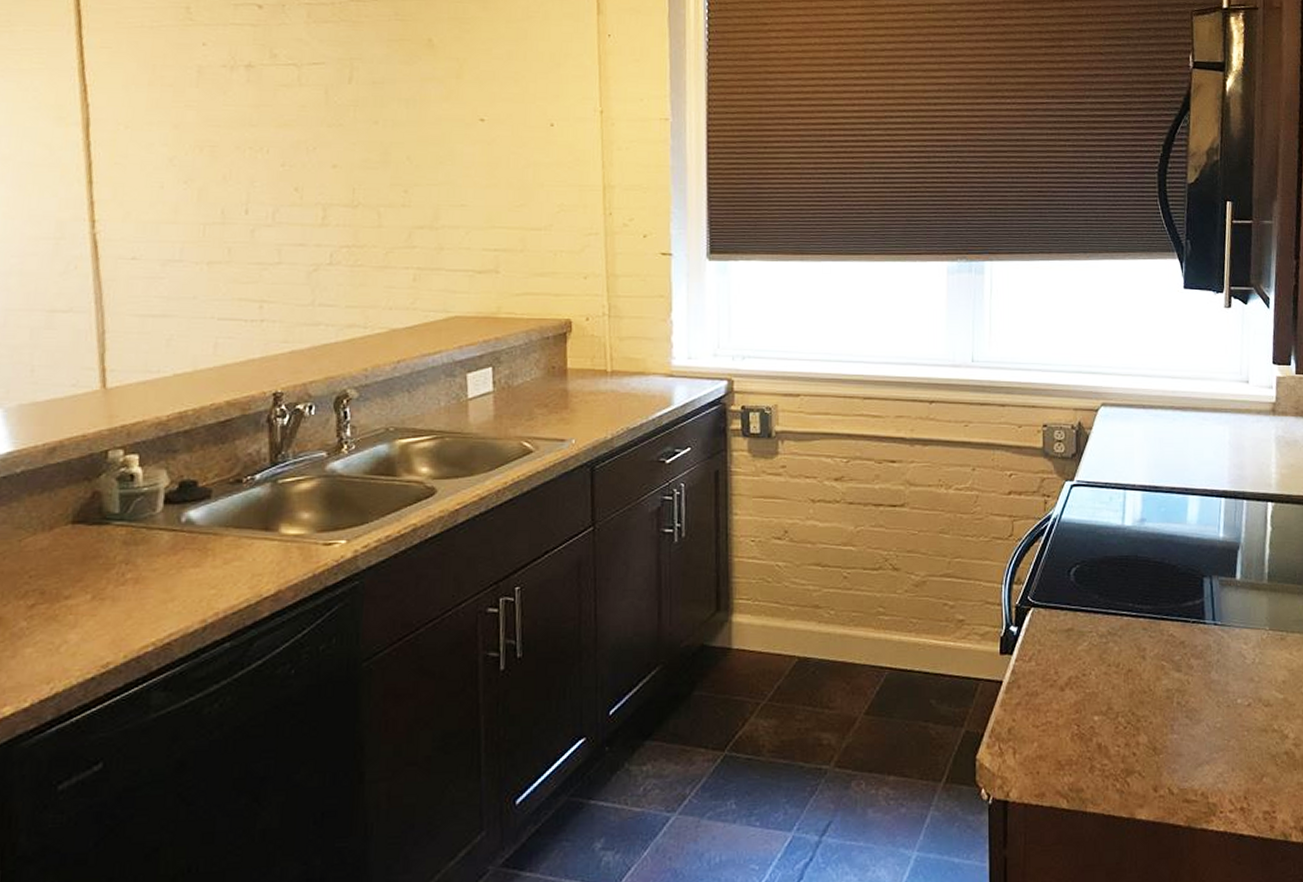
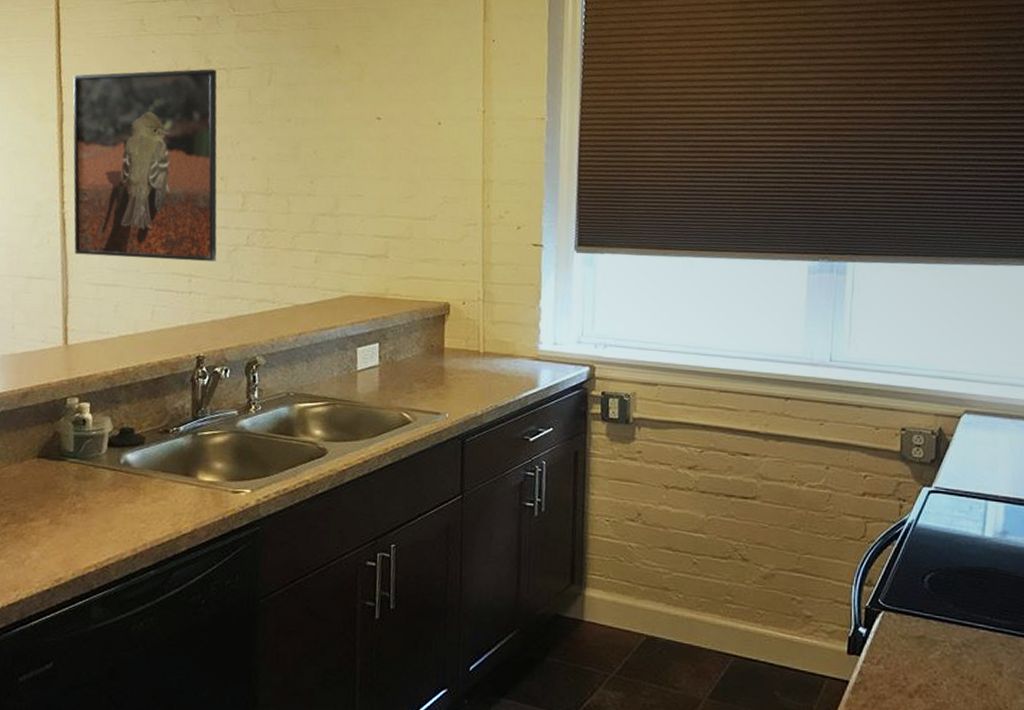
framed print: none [100,64,294,284] -> present [72,69,217,261]

